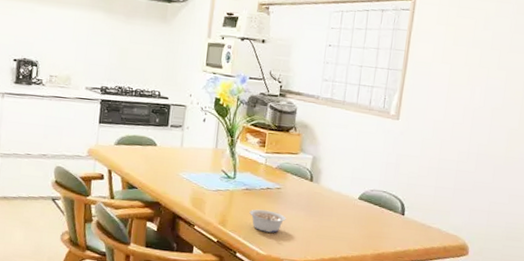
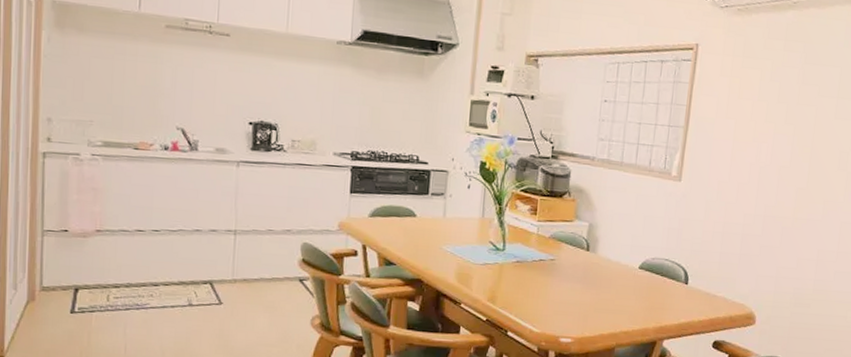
legume: present [249,209,286,233] -> none [521,283,561,309]

